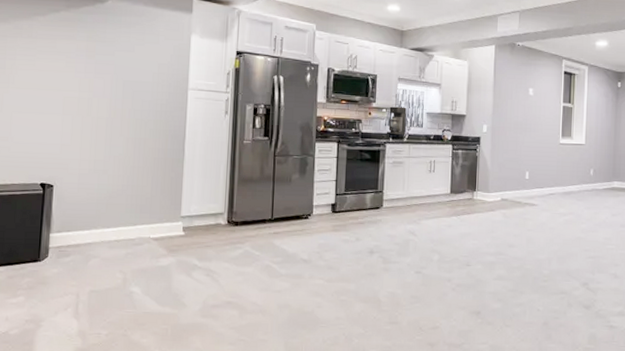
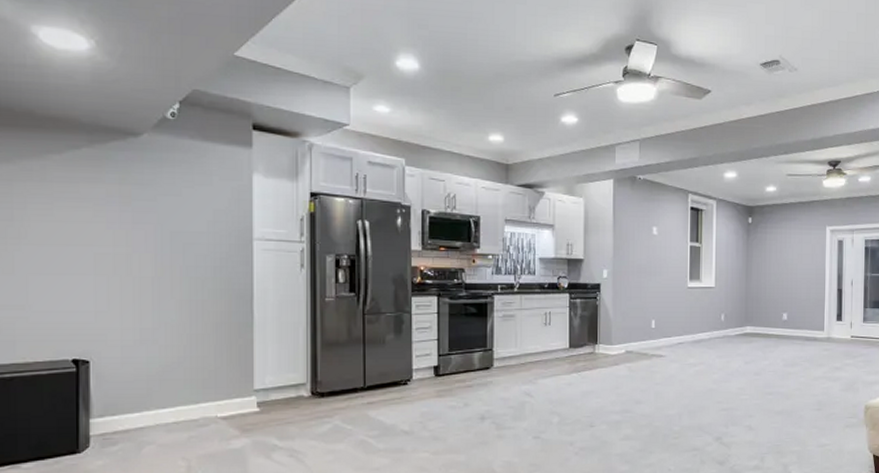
coffee maker: present [386,106,407,136] -> none [493,252,516,285]

